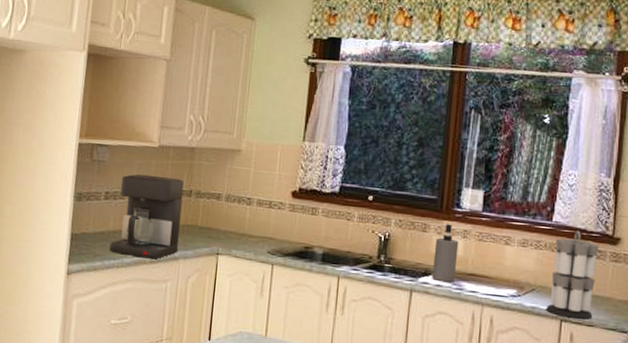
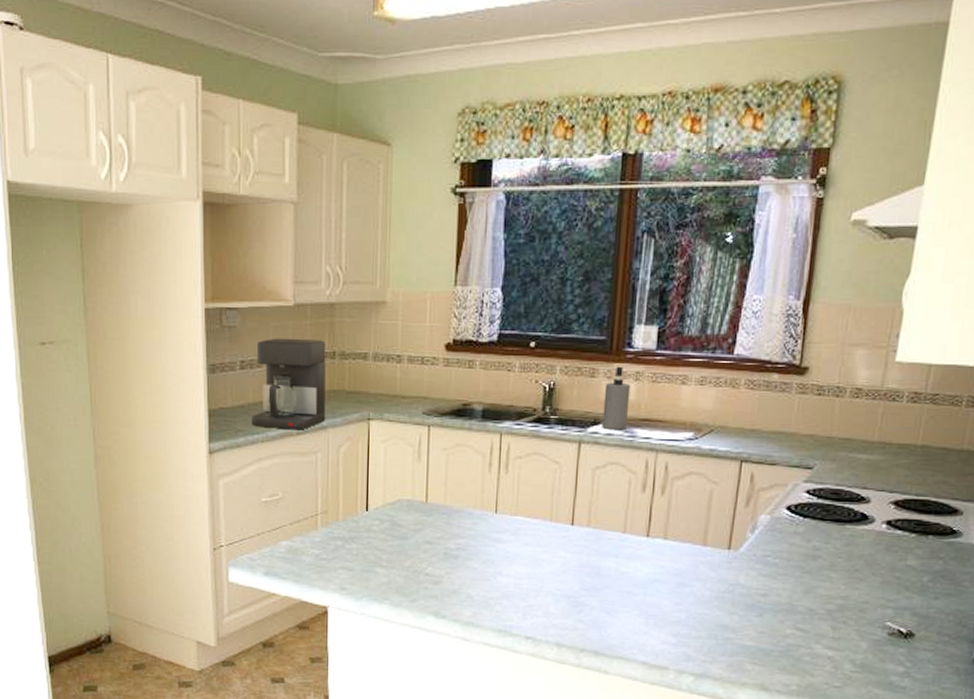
spice rack: present [546,230,599,320] -> none [725,362,784,458]

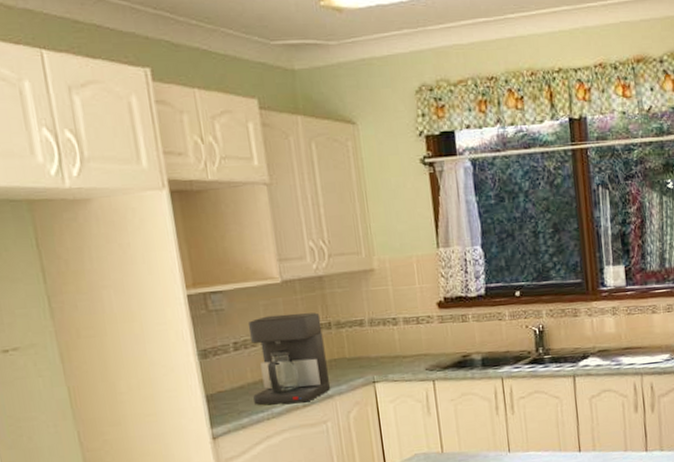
soap dispenser: present [602,366,631,431] -> none [583,304,612,362]

